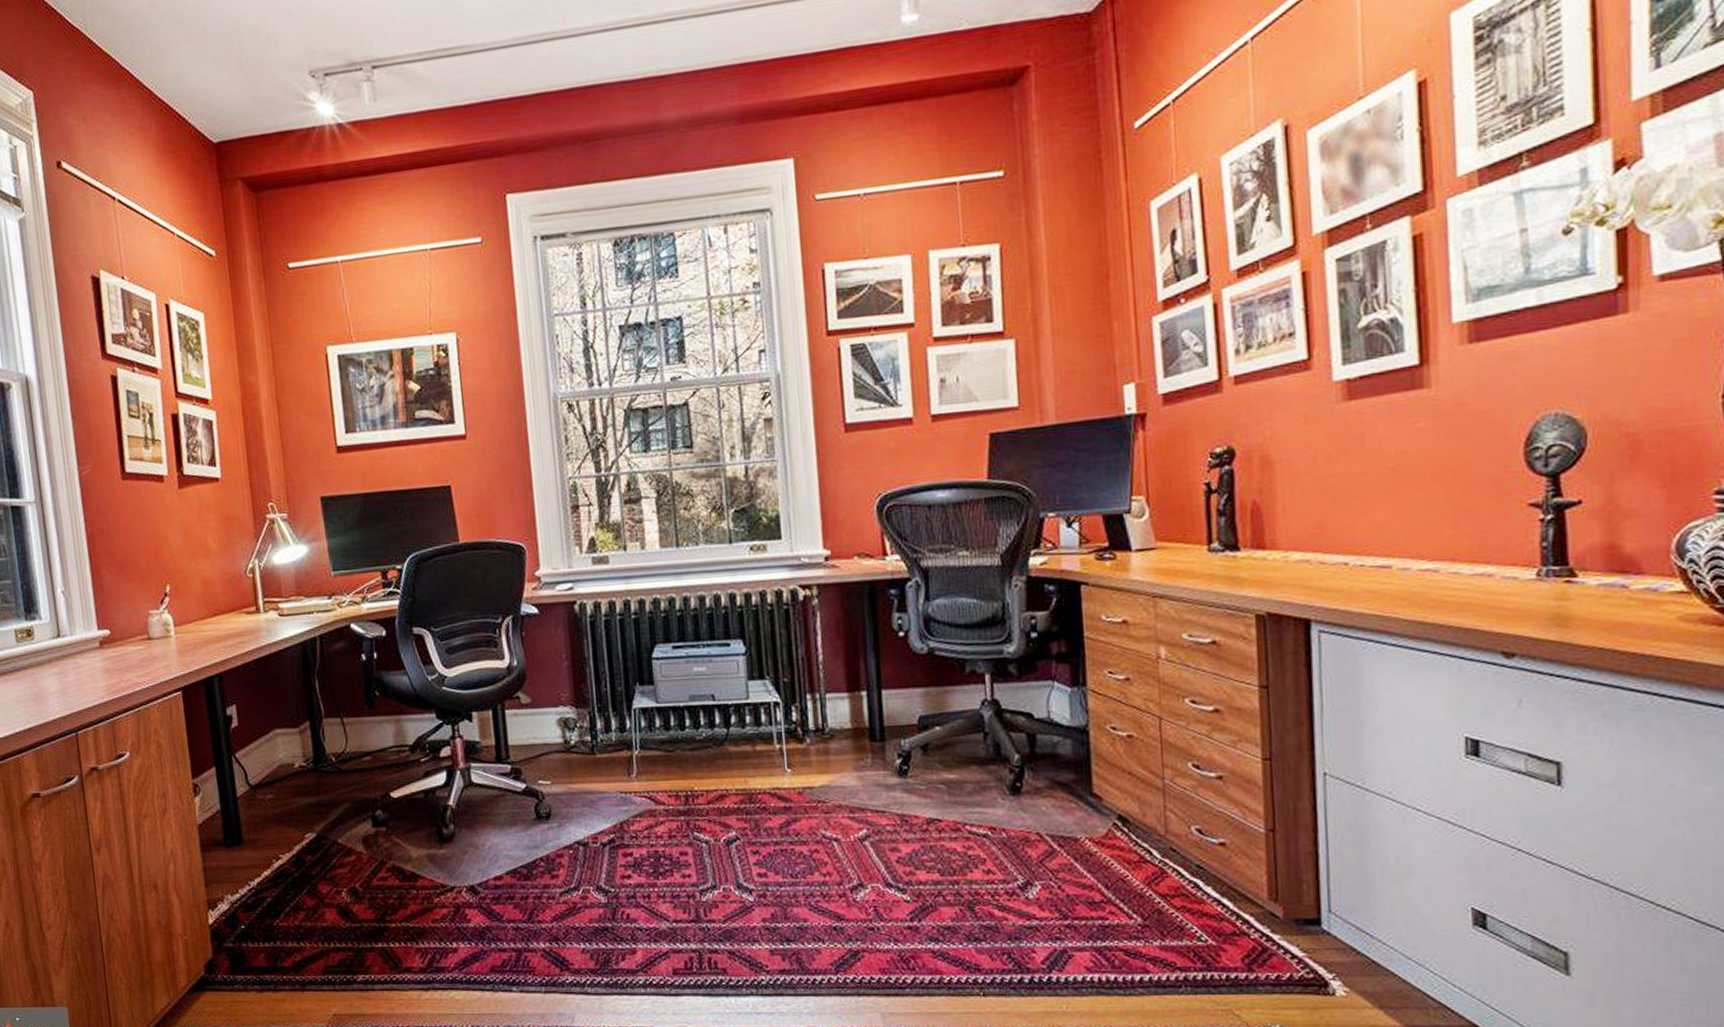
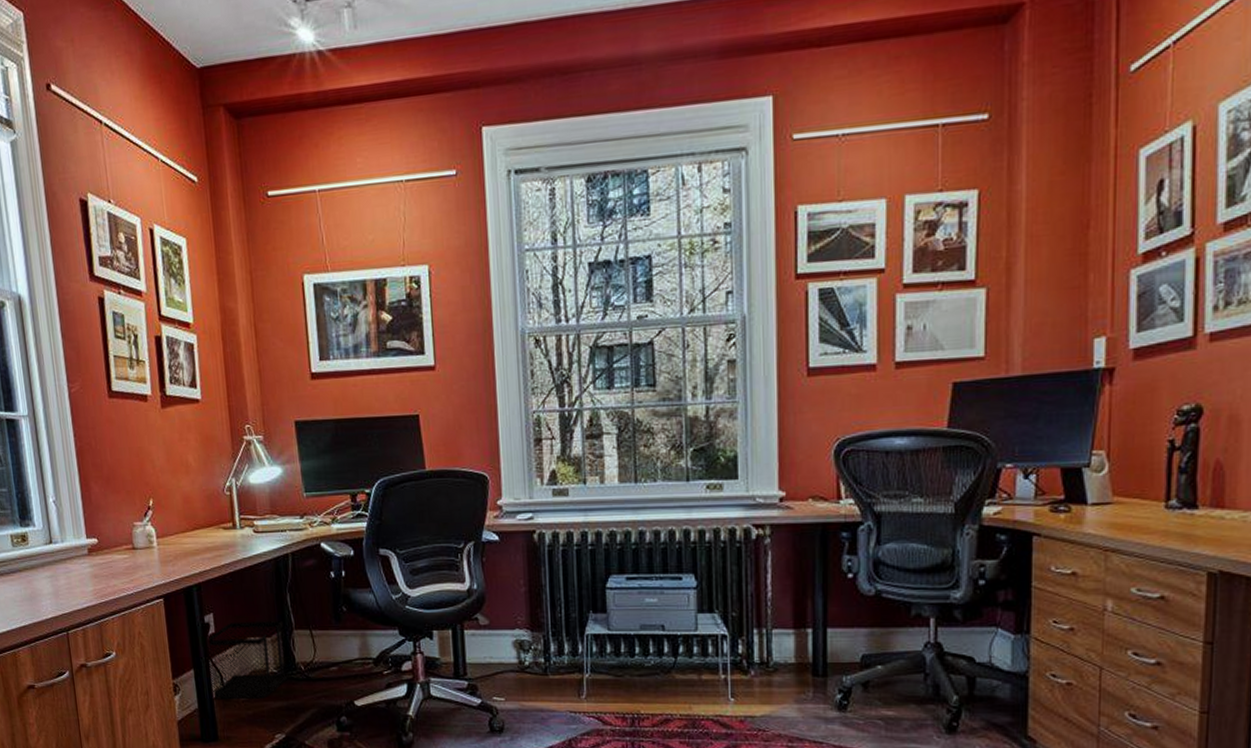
wastebasket: none [230,710,319,799] -> present [207,621,289,700]

